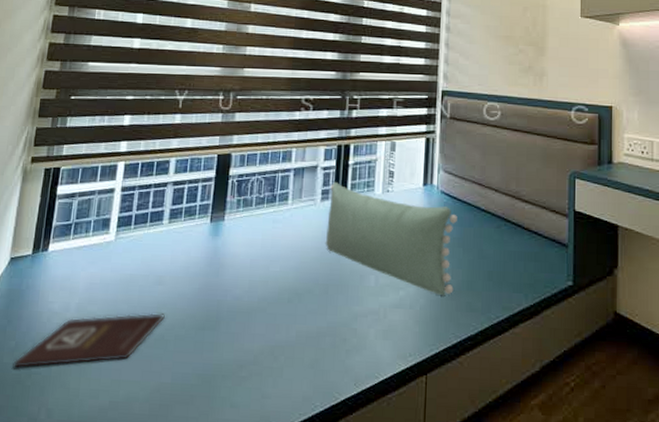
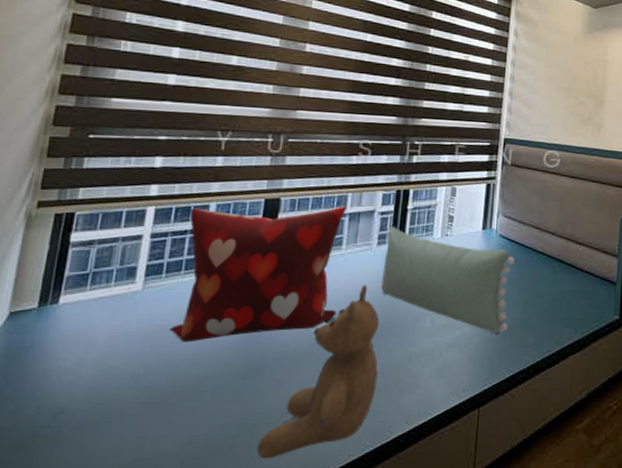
book: present [13,313,165,368] -> none [12,364,201,432]
decorative pillow: none [137,161,292,292] -> present [168,206,348,343]
teddy bear: none [215,239,325,412] -> present [256,284,380,459]

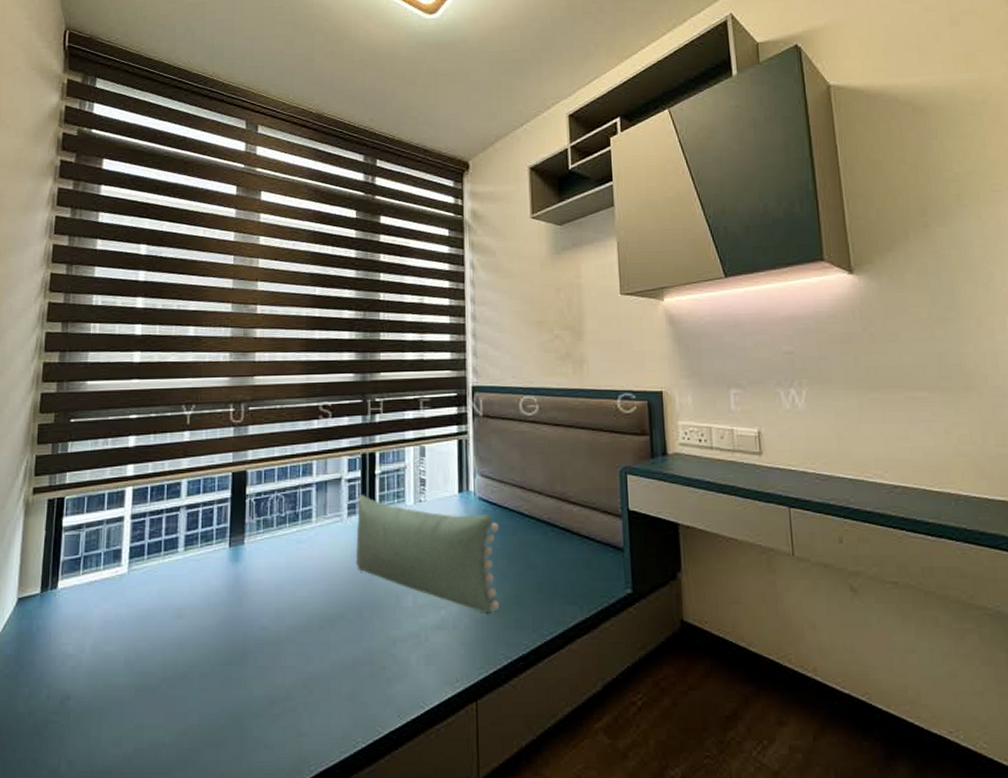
decorative pillow: present [168,206,348,343] -> none [154,475,313,627]
teddy bear: present [256,284,380,459] -> none [247,559,362,753]

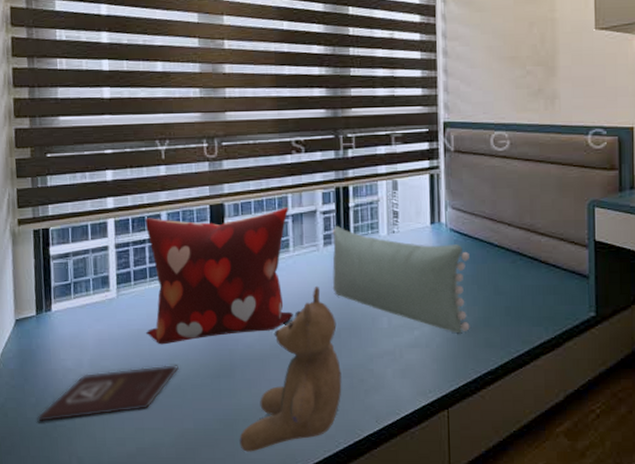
book: none [28,650,187,718] -> present [37,365,179,422]
decorative pillow: none [154,475,313,627] -> present [145,207,293,345]
teddy bear: none [247,559,362,753] -> present [239,285,342,452]

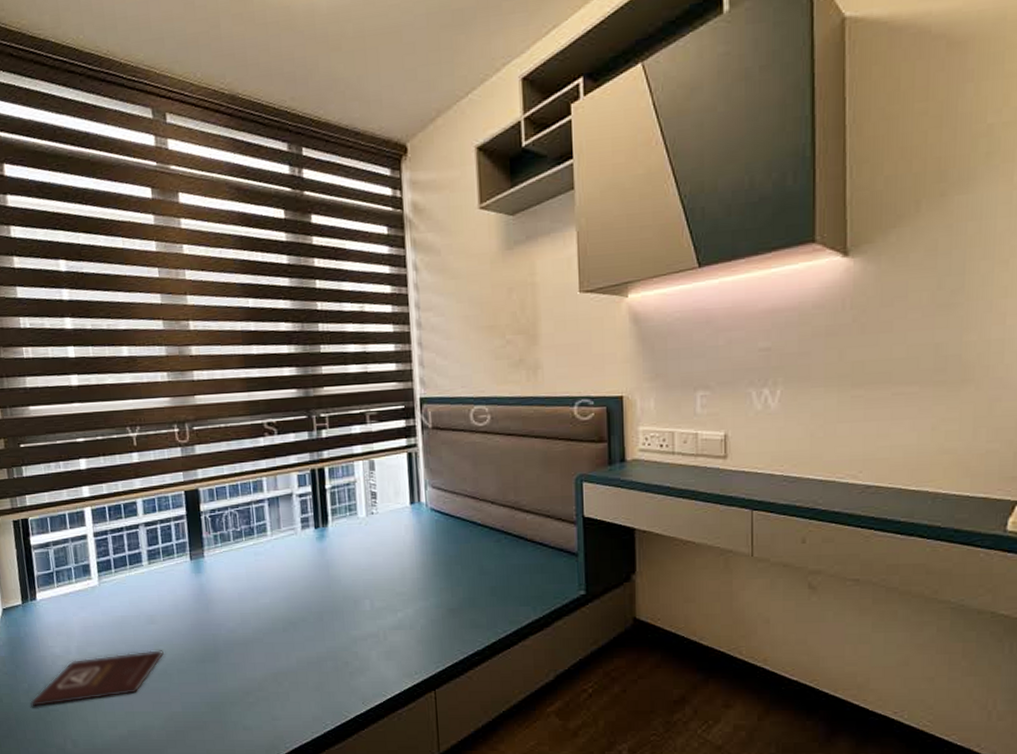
decorative pillow: present [145,207,293,345] -> none [121,491,274,631]
teddy bear: present [239,285,342,452] -> none [227,569,327,734]
pillow: present [332,225,470,334] -> none [309,508,455,615]

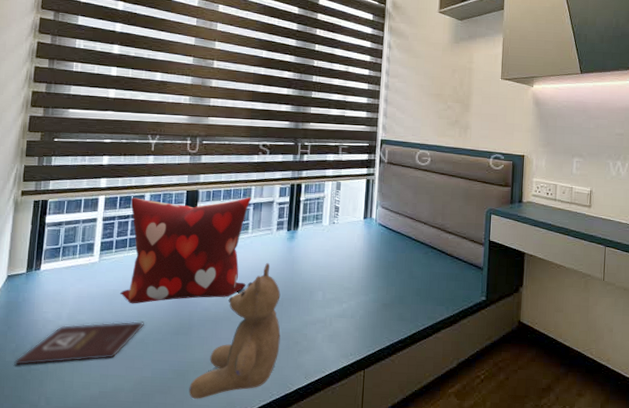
decorative pillow: none [121,491,274,631] -> present [119,197,252,304]
teddy bear: none [227,569,327,734] -> present [189,262,281,399]

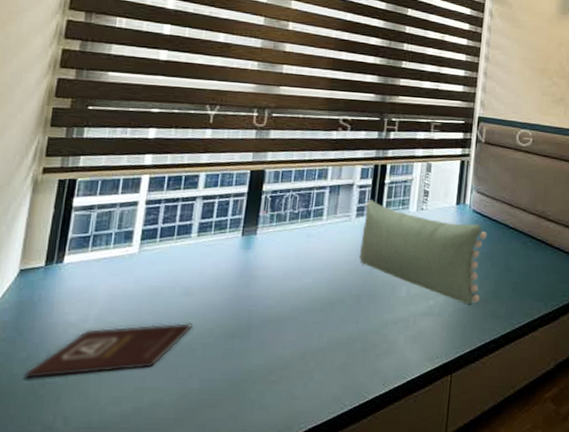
decorative pillow: present [119,197,252,304] -> none [162,177,328,303]
teddy bear: present [189,262,281,399] -> none [244,253,358,413]
pillow: none [280,214,392,308] -> present [358,199,487,305]

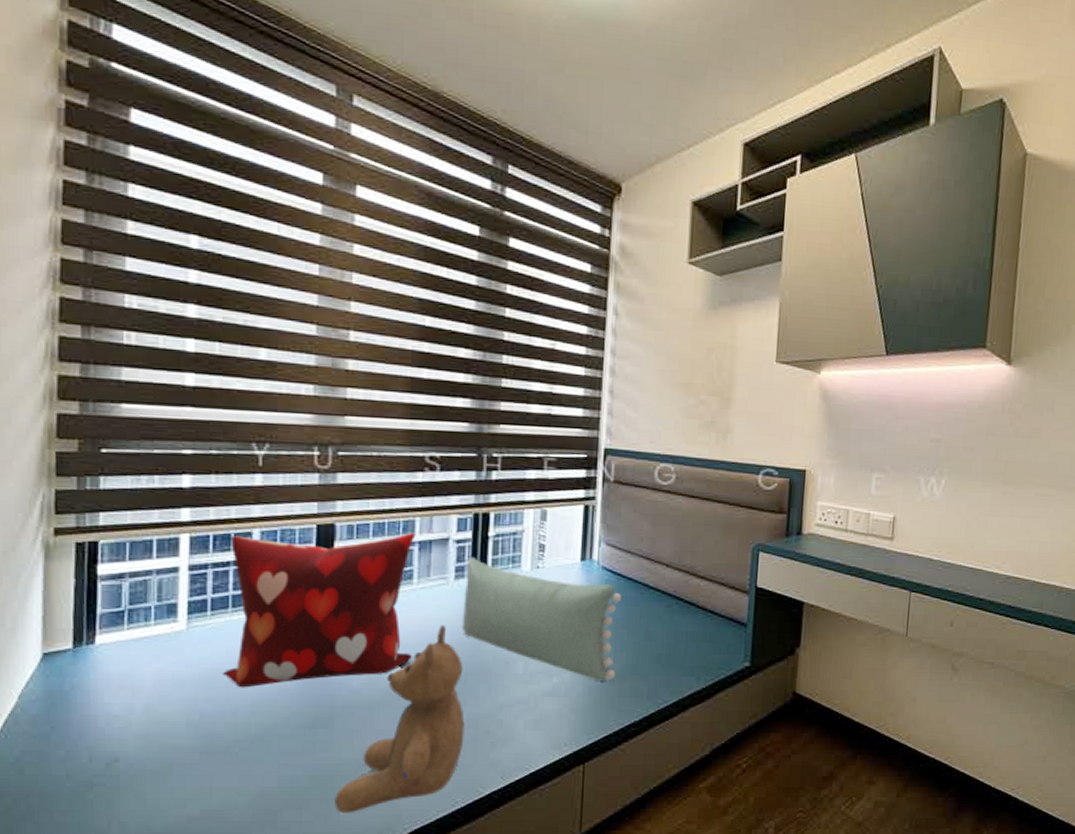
book: present [24,323,193,379] -> none [66,712,263,780]
decorative pillow: none [162,177,328,303] -> present [221,533,416,688]
teddy bear: none [244,253,358,413] -> present [334,624,465,813]

